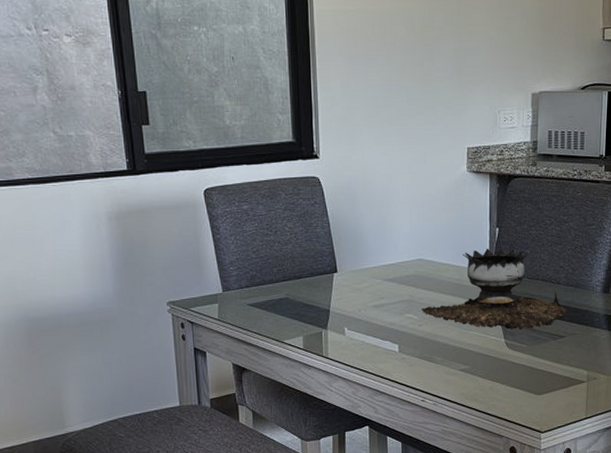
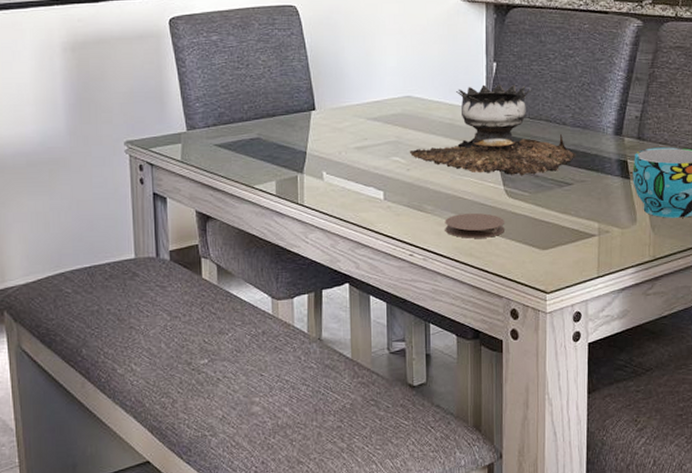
coaster: none [452,363,506,386] -> present [445,213,505,238]

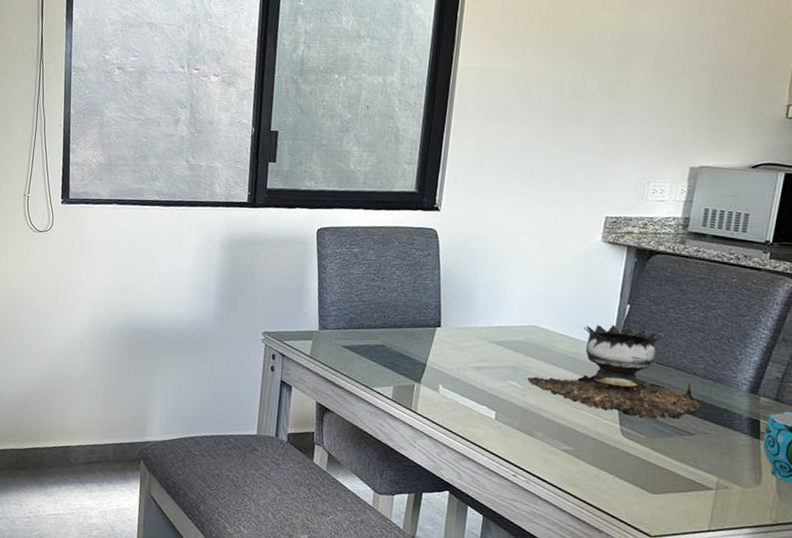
coaster: present [445,213,505,238] -> none [552,444,616,473]

